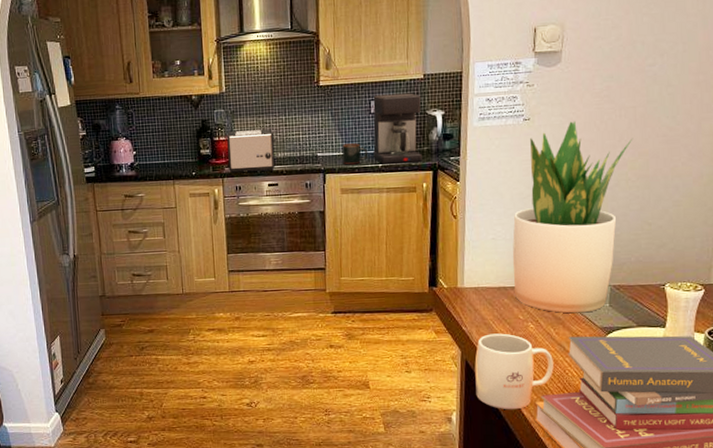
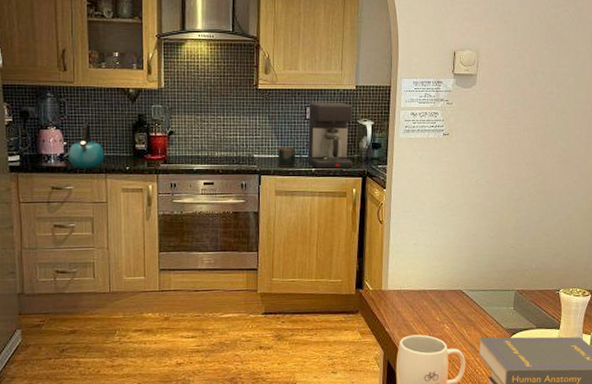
kettle: none [137,131,172,177] -> present [68,122,105,169]
toaster: present [227,129,277,173] -> none [164,127,214,170]
planter: present [512,121,633,314] -> none [431,139,535,316]

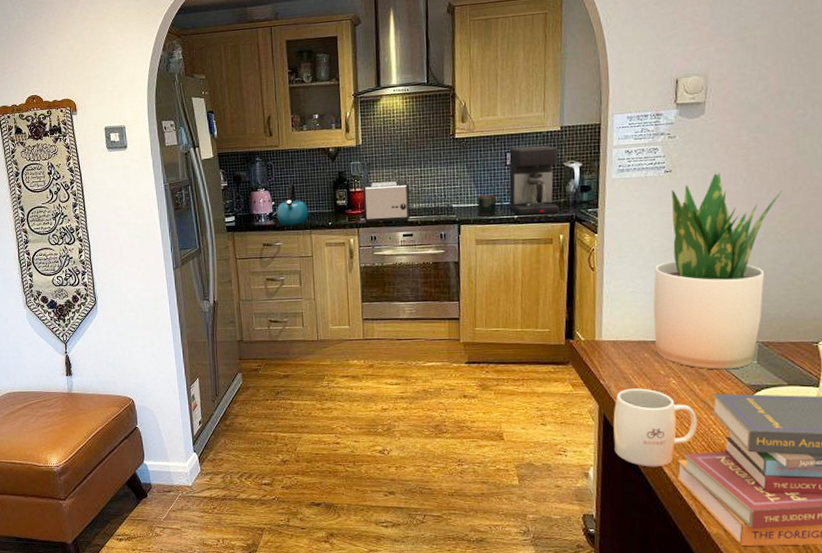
toaster: none [164,127,214,170] -> present [363,180,412,223]
planter: none [431,139,535,316] -> present [653,173,783,370]

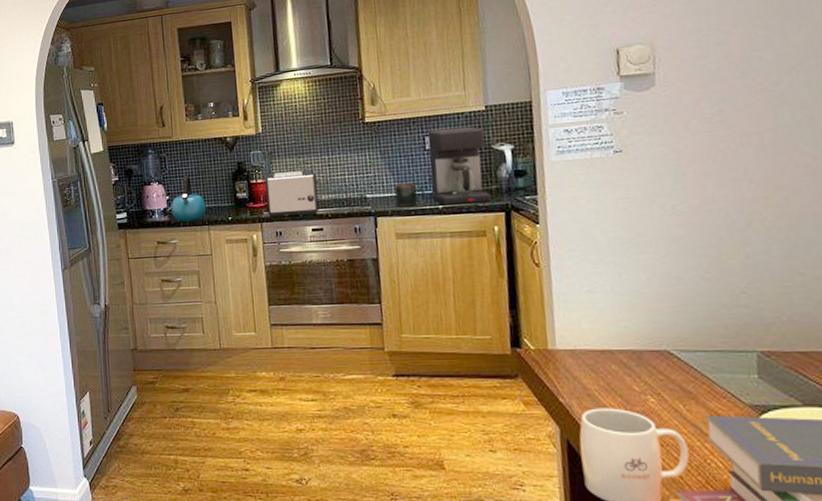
planter: present [653,173,783,370] -> none [613,152,764,386]

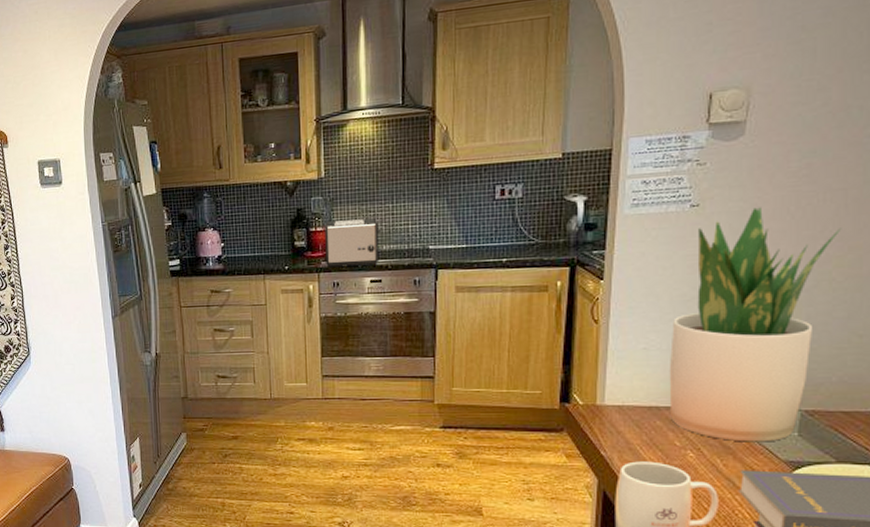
kettle: present [171,175,207,222] -> none [225,221,263,271]
mug: present [394,183,426,207] -> none [458,234,490,260]
coffee maker: present [427,126,491,207] -> none [496,175,558,260]
planter: none [613,152,764,386] -> present [669,207,842,442]

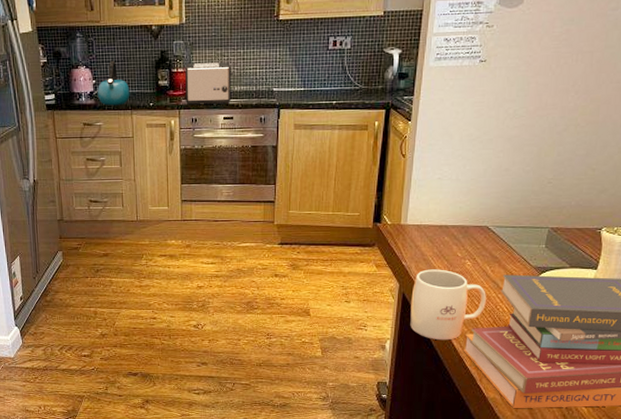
kettle: none [225,221,263,271] -> present [97,60,130,106]
planter: present [669,207,842,442] -> none [455,64,587,253]

